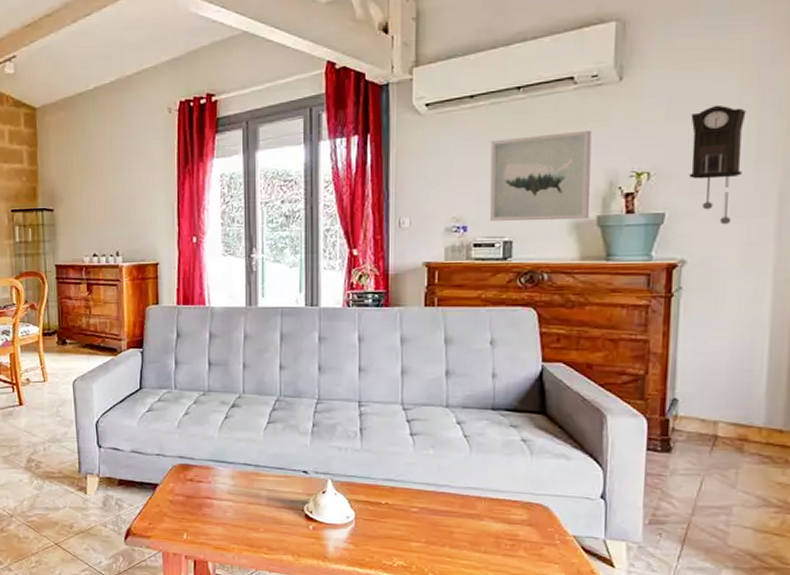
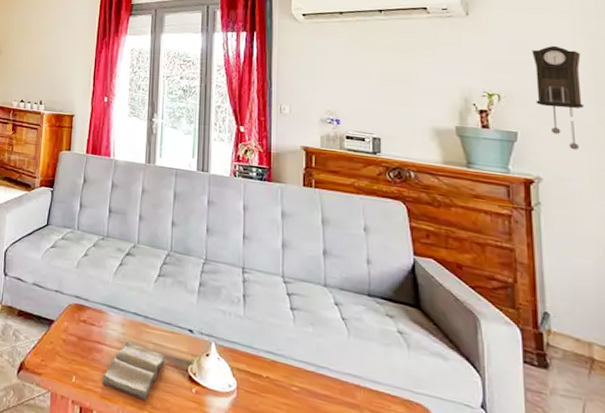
diary: none [215,492,279,544] -> present [102,341,165,401]
wall art: present [489,130,592,221] -> none [359,50,449,128]

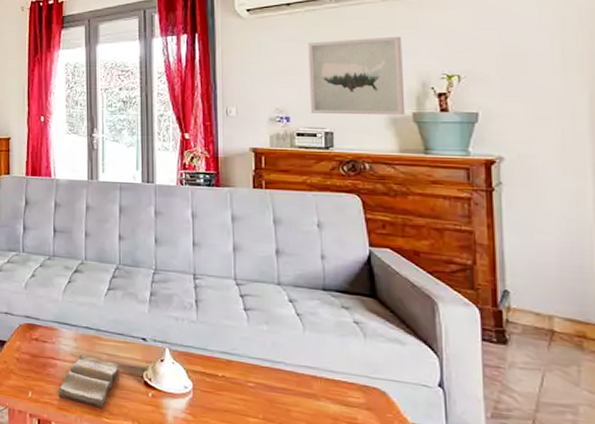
wall art: none [359,50,449,128] -> present [308,36,406,116]
pendulum clock: present [531,45,584,150] -> none [495,17,550,126]

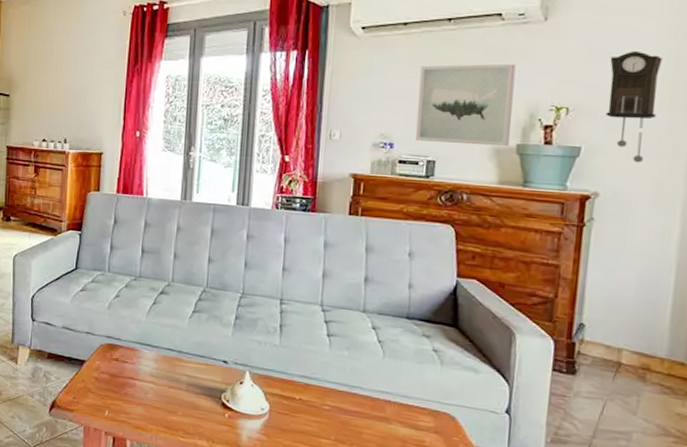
diary: present [58,354,119,408] -> none [135,375,199,428]
pendulum clock: none [495,17,550,126] -> present [605,50,663,163]

